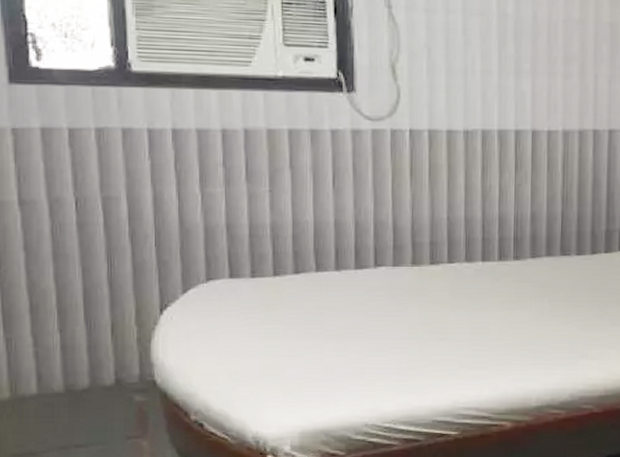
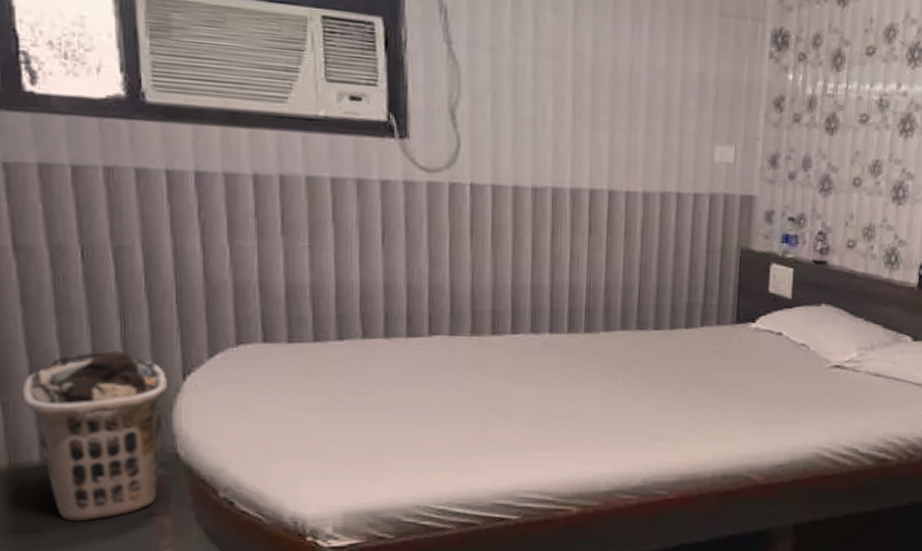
clothes hamper: none [23,289,146,445] -> present [21,350,167,522]

